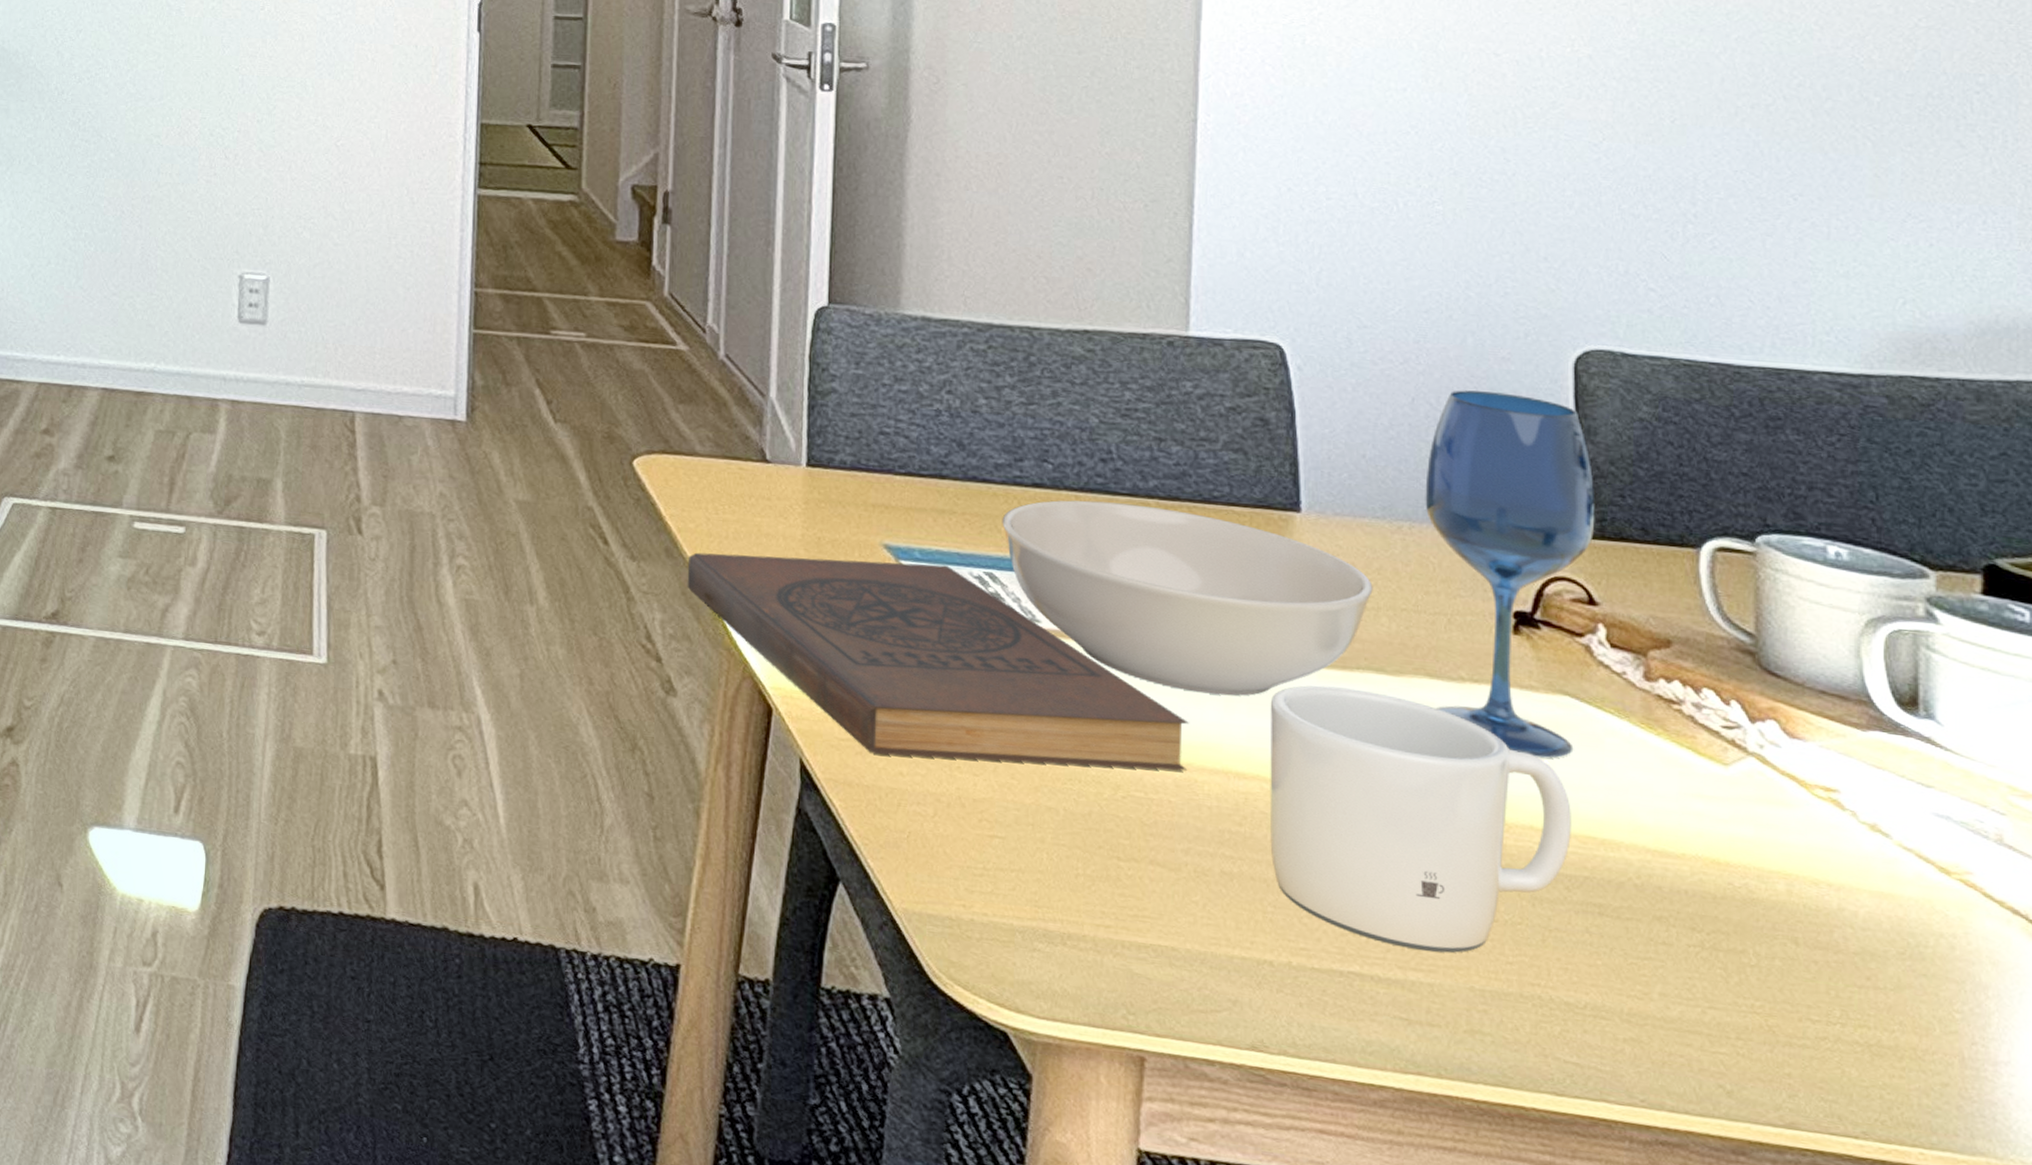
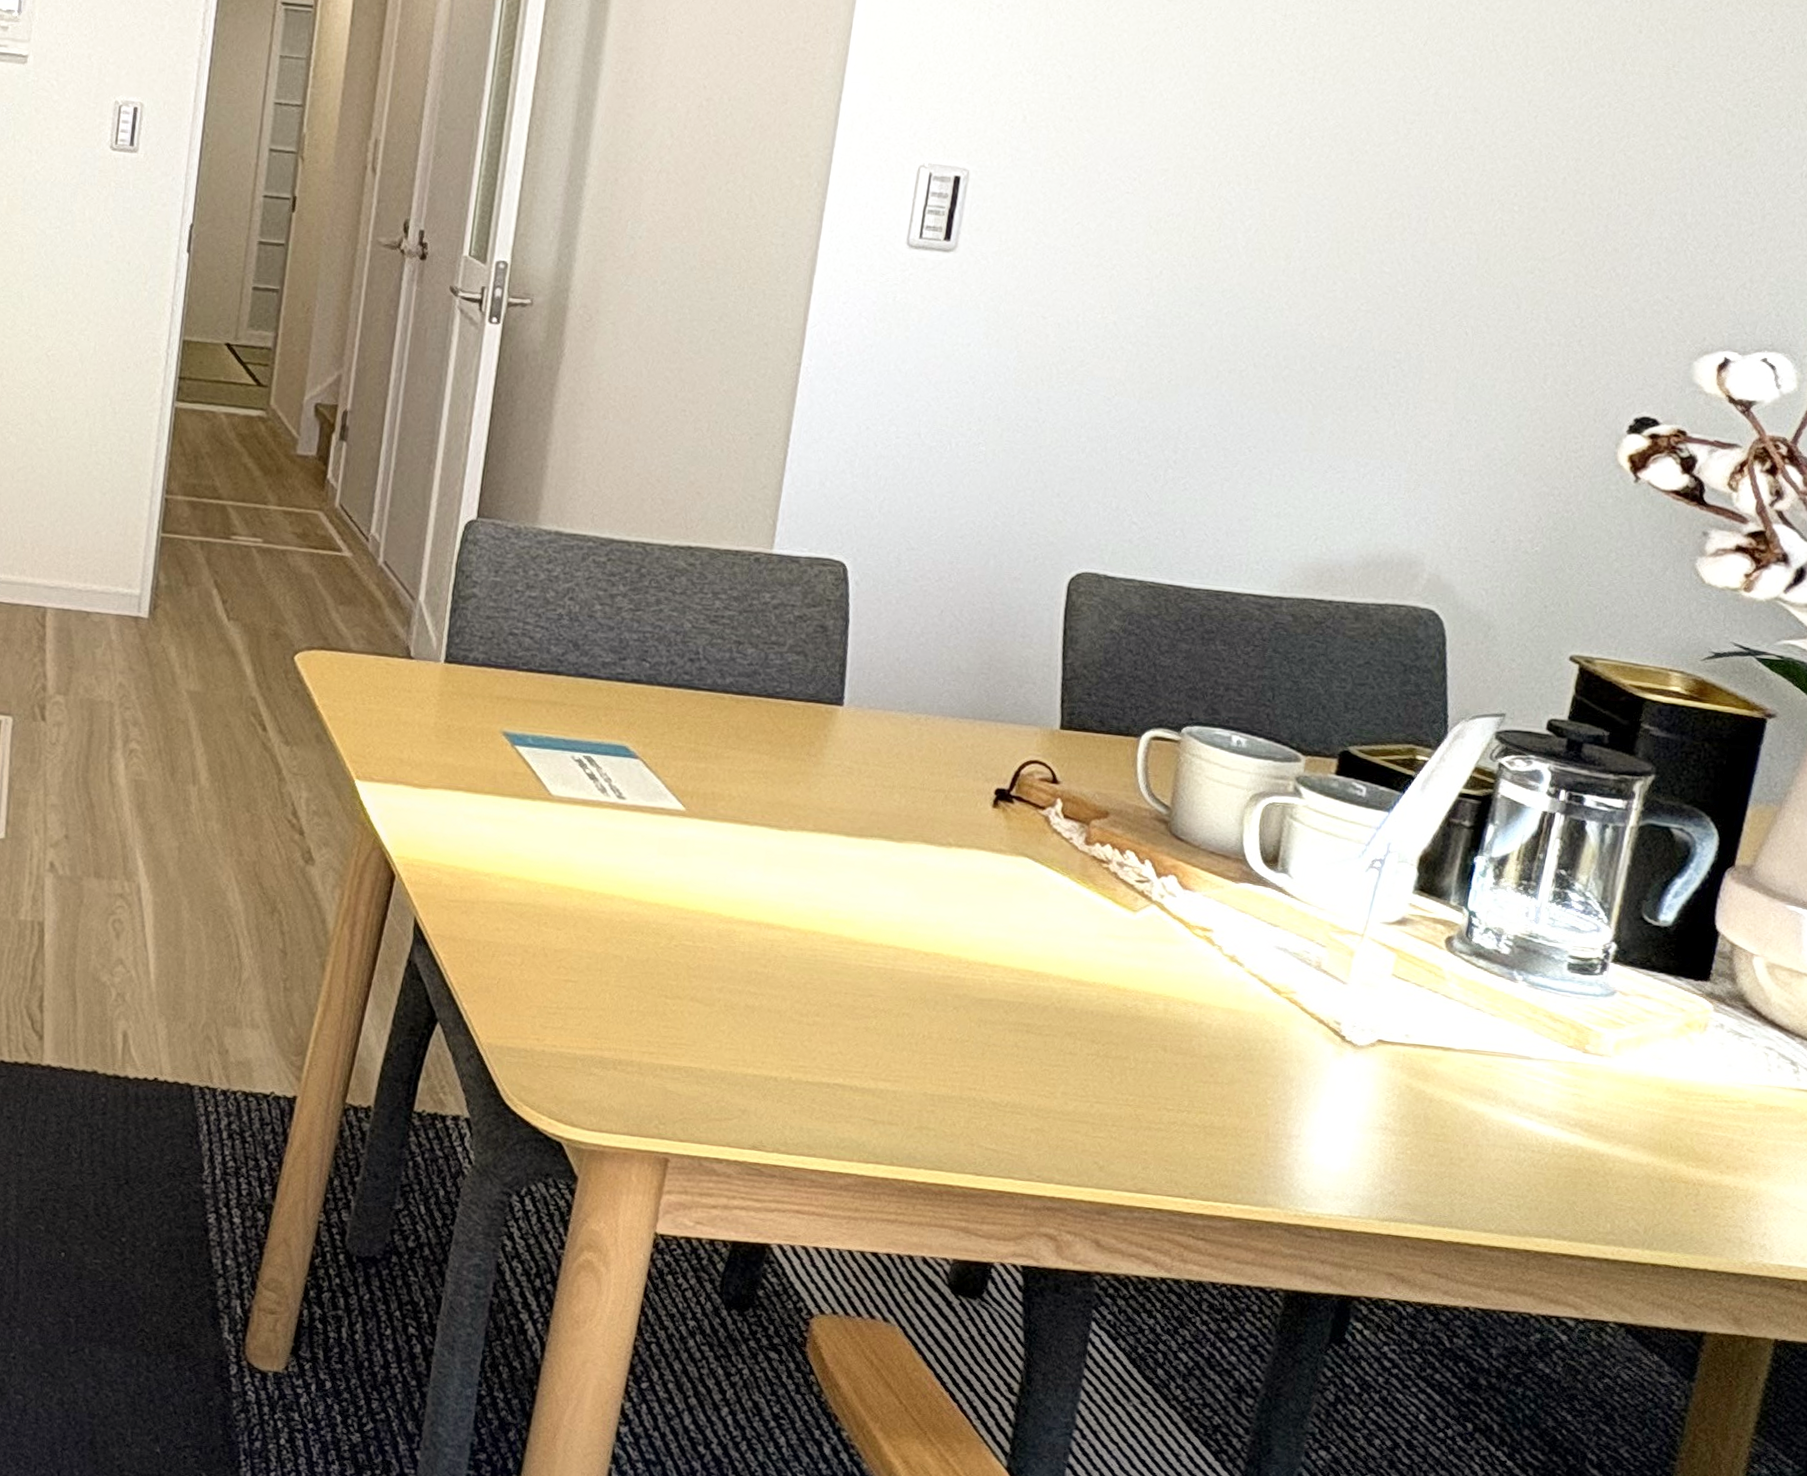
book: present [687,552,1189,771] -> none [332,738,735,923]
bowl: present [1002,500,1373,696] -> none [603,694,892,860]
mug: present [1269,685,1571,953] -> none [786,851,1017,1066]
wineglass: present [1425,390,1596,758] -> none [926,604,1070,908]

